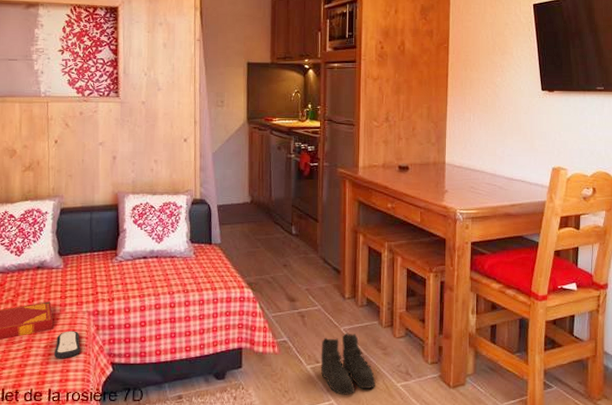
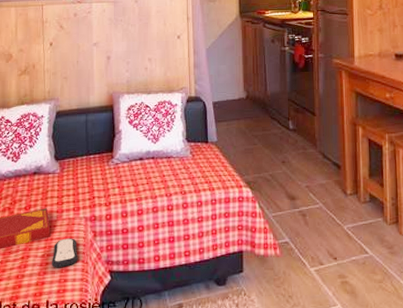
boots: present [320,333,376,396] -> none [324,231,383,300]

